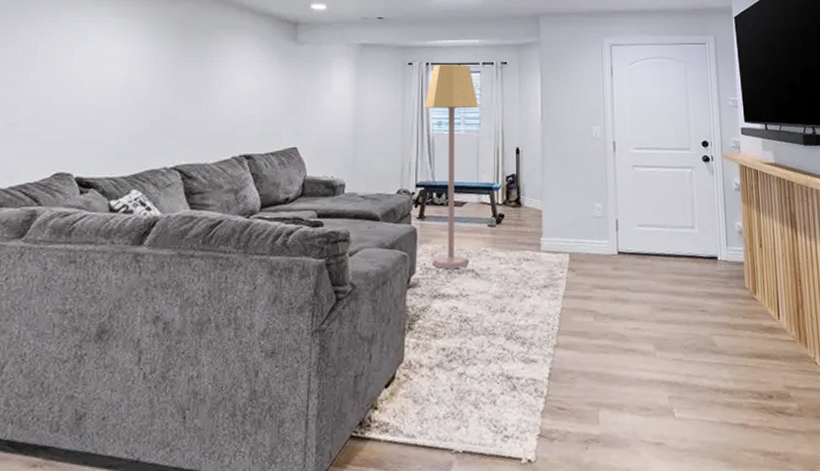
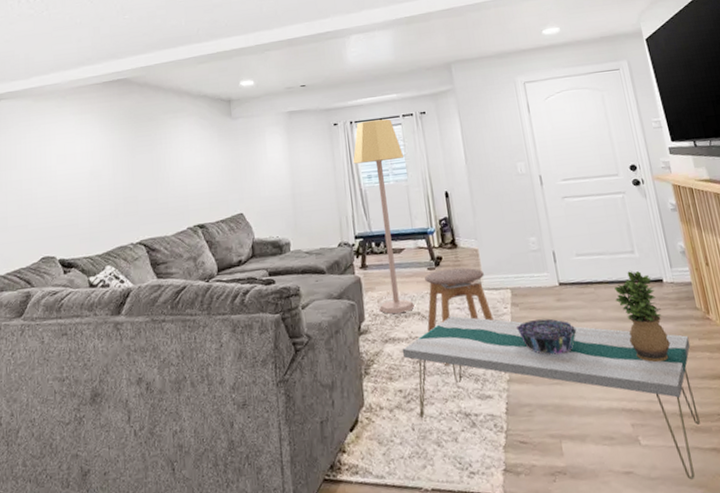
coffee table: none [450,276,734,453] -> present [402,315,700,480]
stool: none [479,226,548,326] -> present [425,267,494,366]
decorative bowl: none [569,286,629,324] -> present [516,319,577,355]
potted plant: none [670,246,716,338] -> present [614,271,671,363]

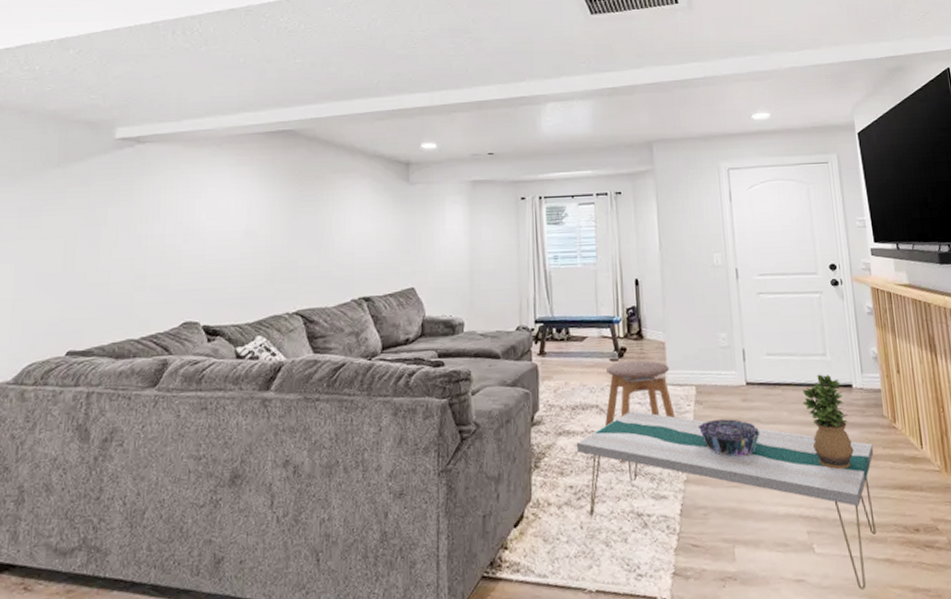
lamp: present [353,119,415,314] -> none [539,197,595,406]

